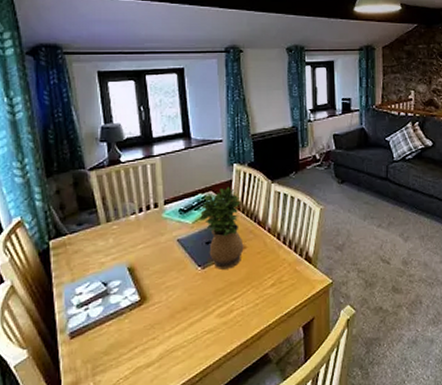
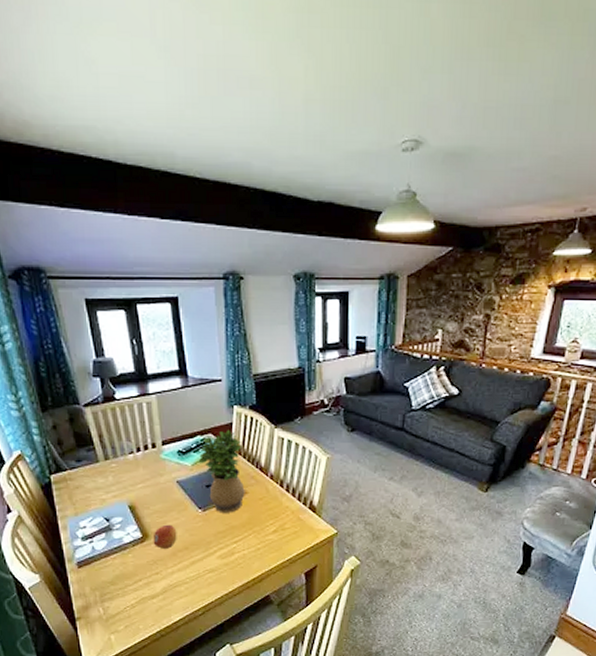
fruit: none [151,285,176,312] -> present [153,524,177,549]

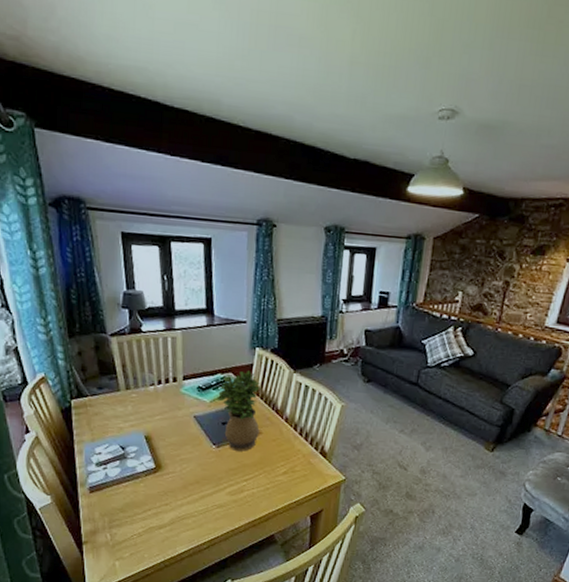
fruit: present [153,524,177,549] -> none [165,457,190,481]

